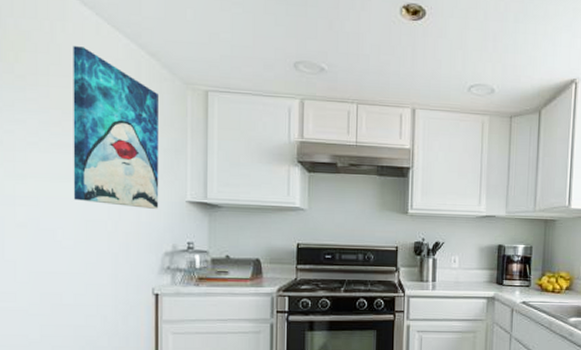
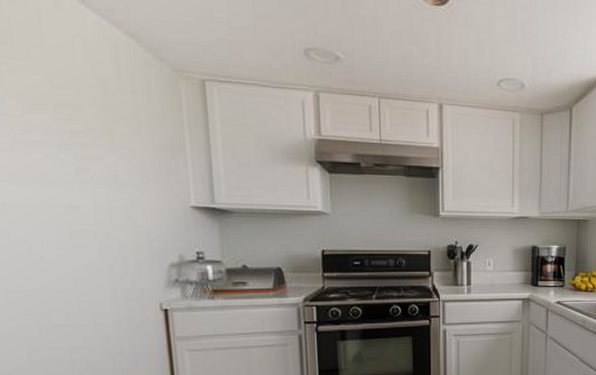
wall art: present [73,46,159,209] -> none [26,21,159,216]

